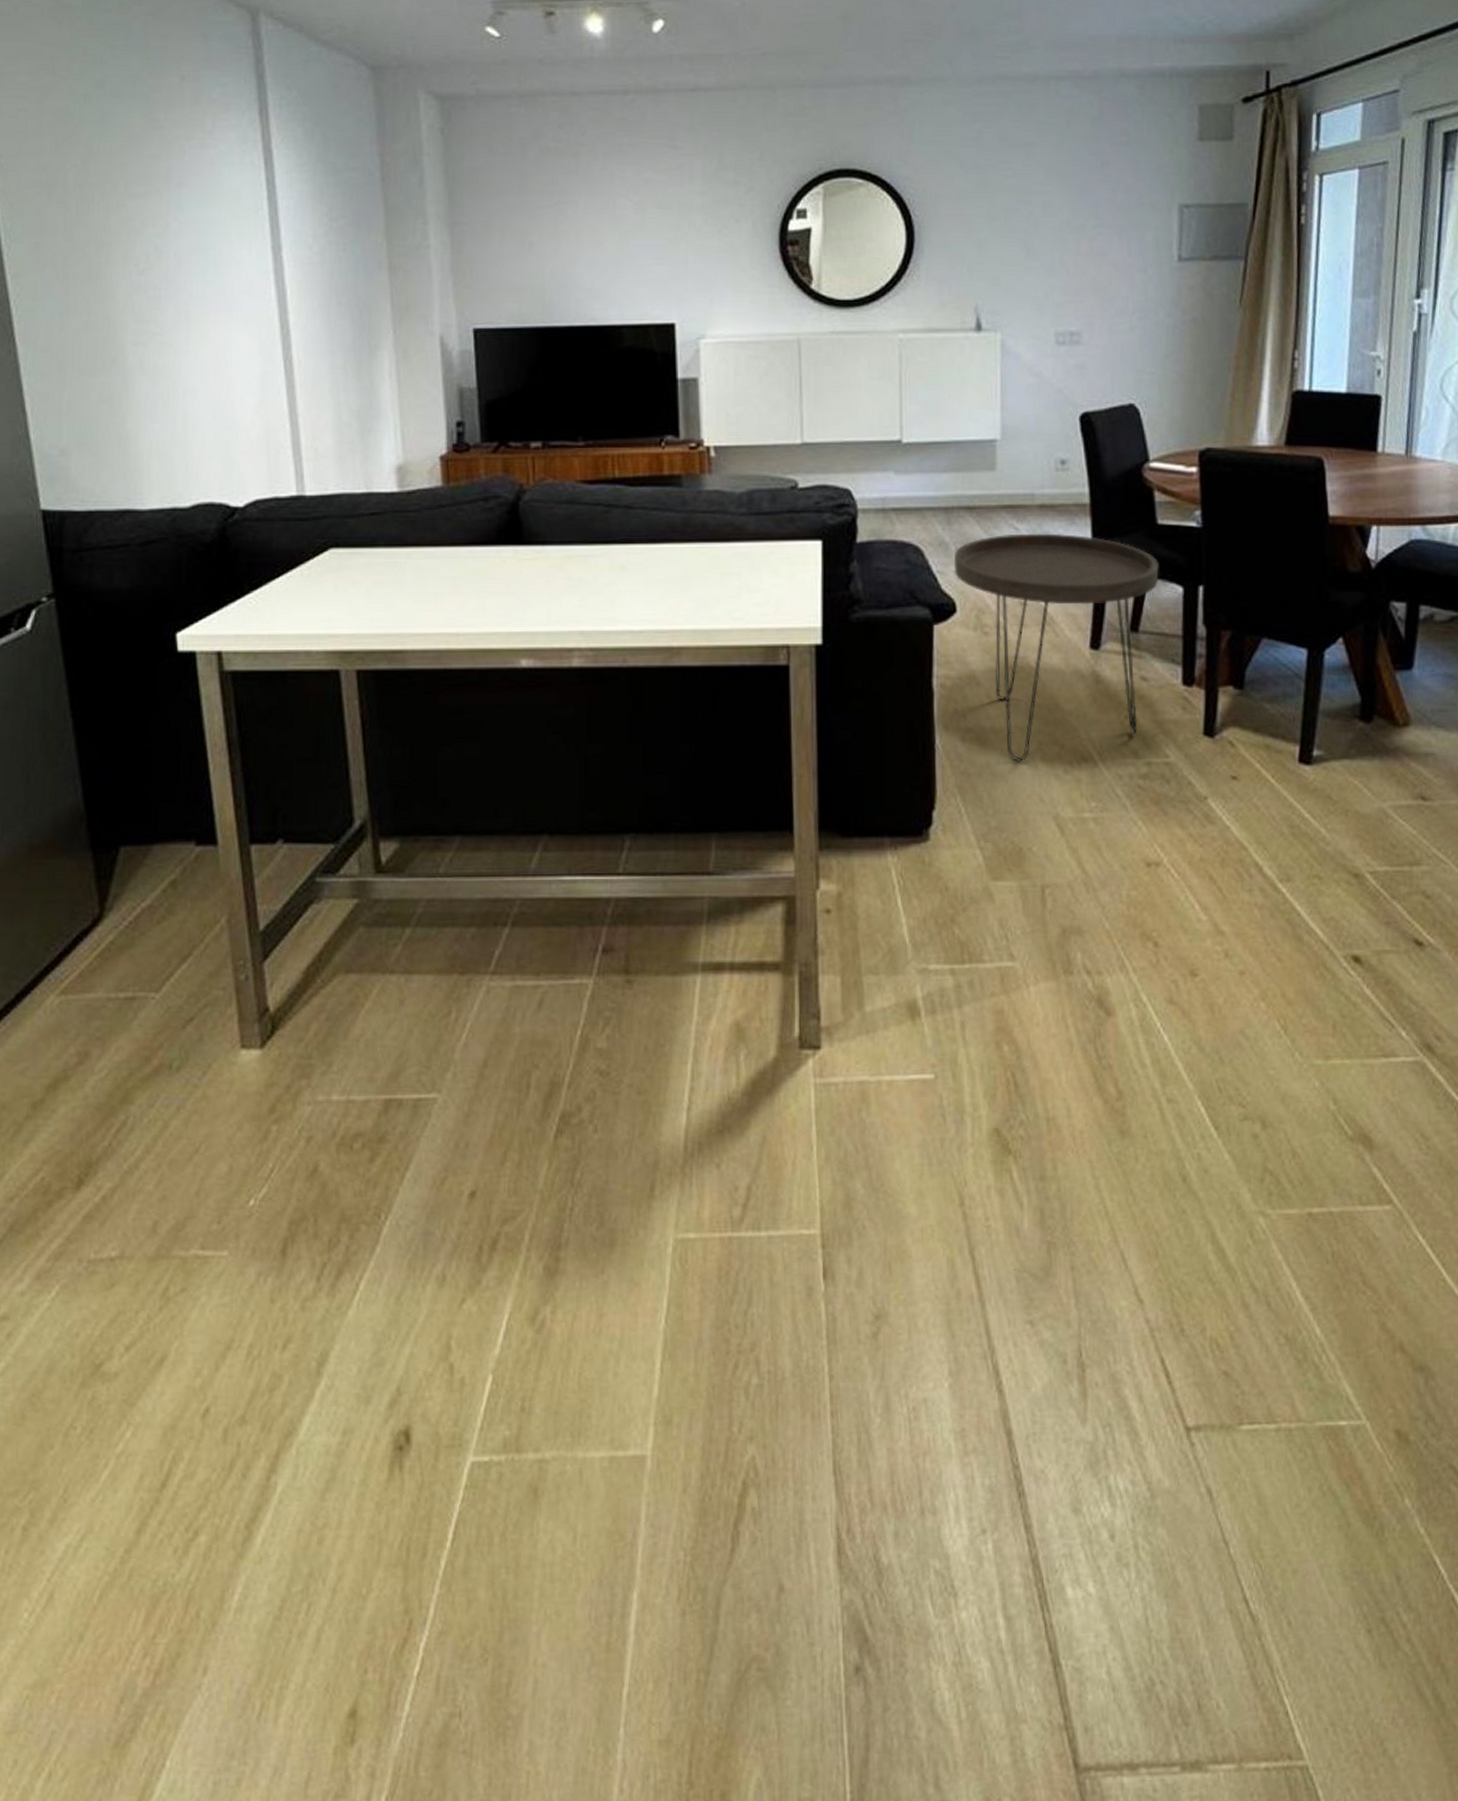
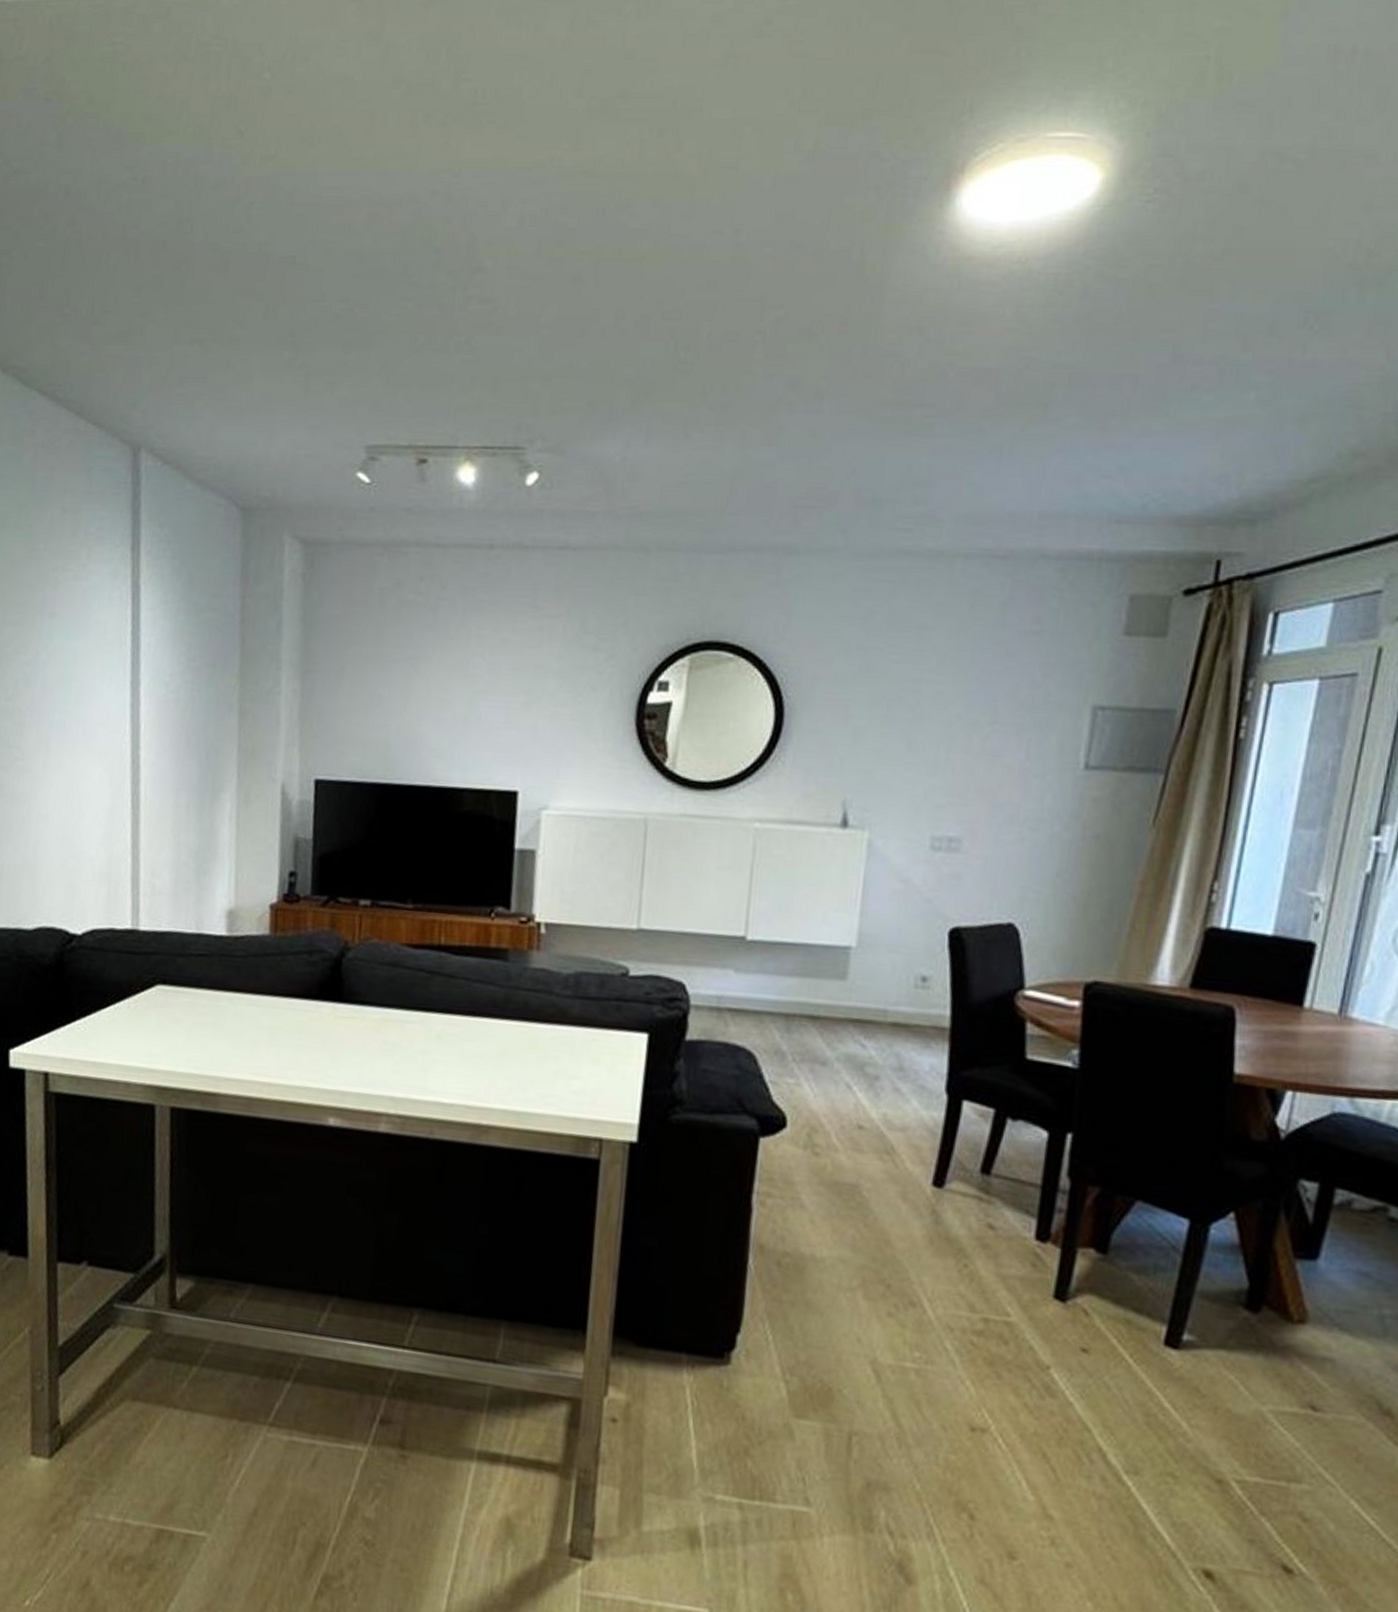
side table: present [954,533,1159,762] -> none [788,1050,1023,1297]

